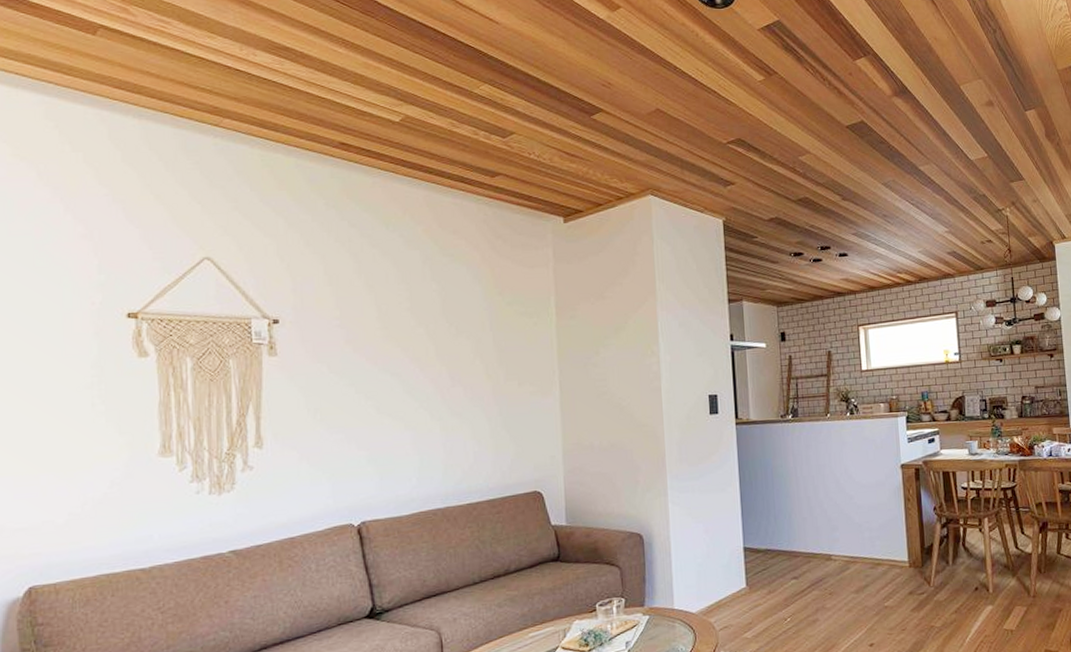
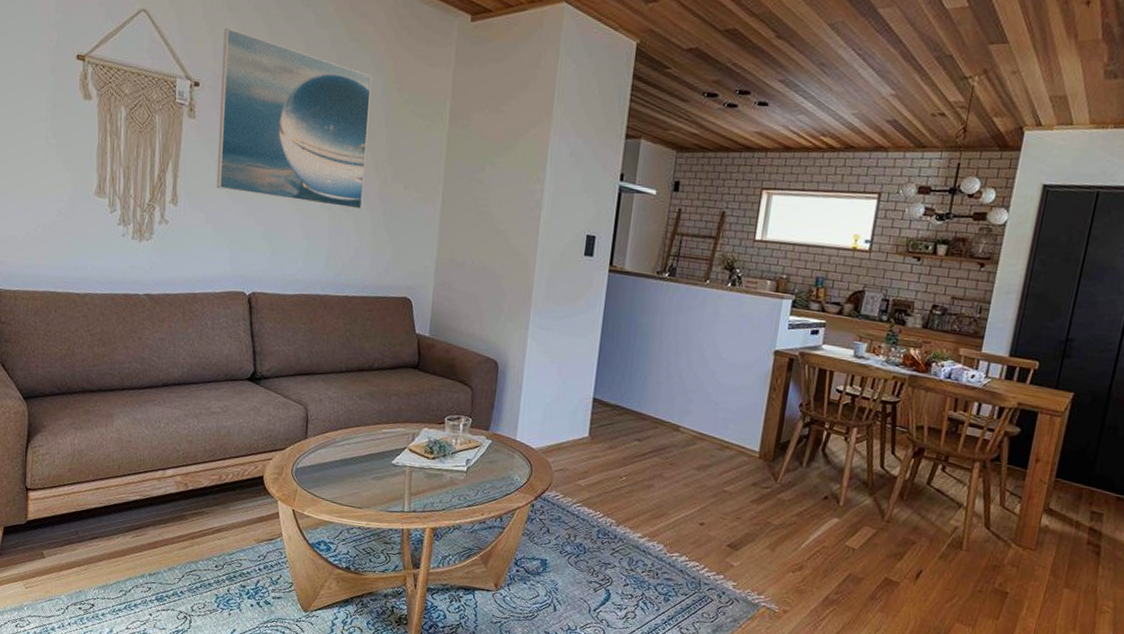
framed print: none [303,263,476,422] -> present [216,28,372,210]

